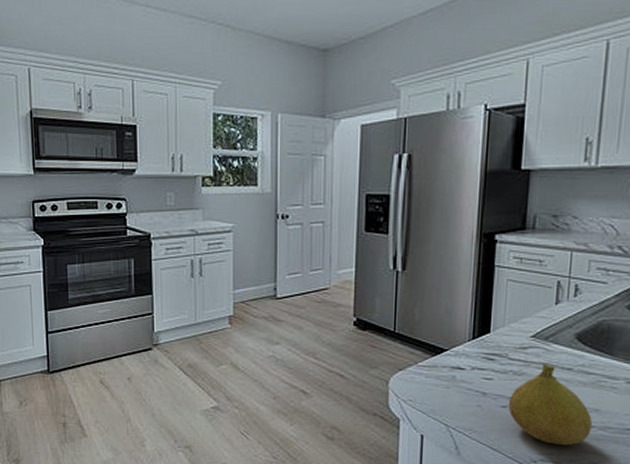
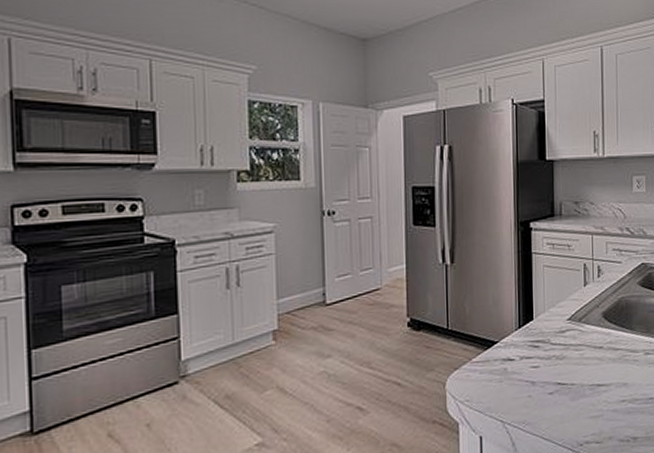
fruit: present [508,364,593,445] -> none [554,345,624,425]

